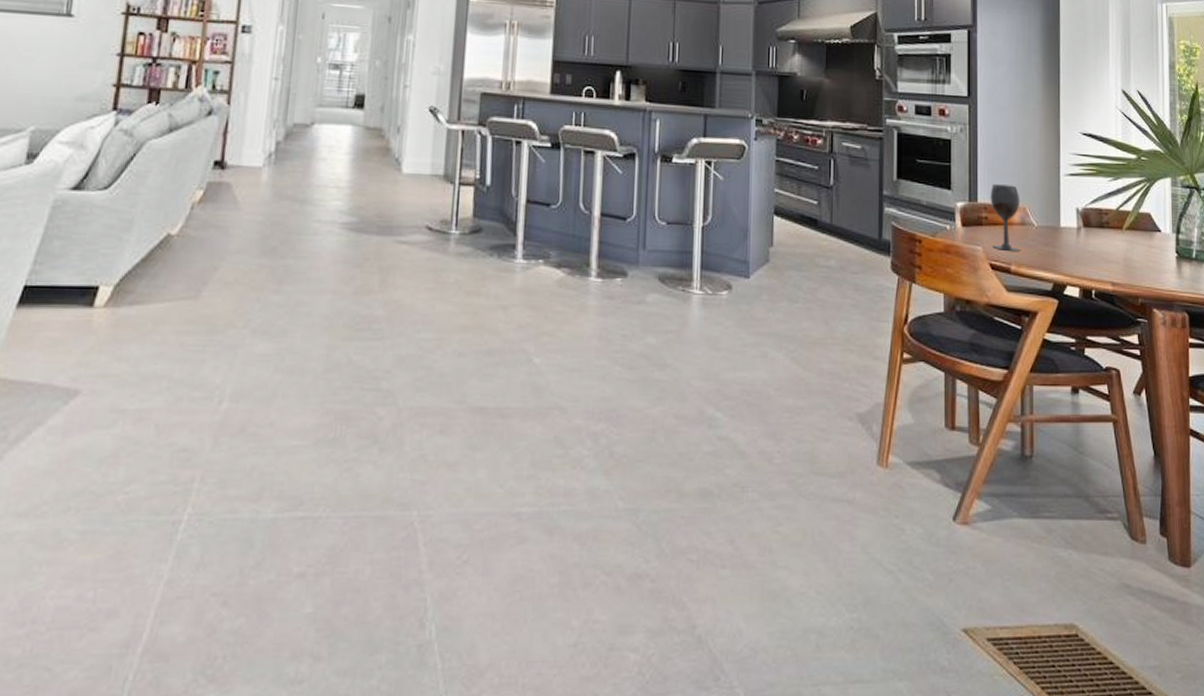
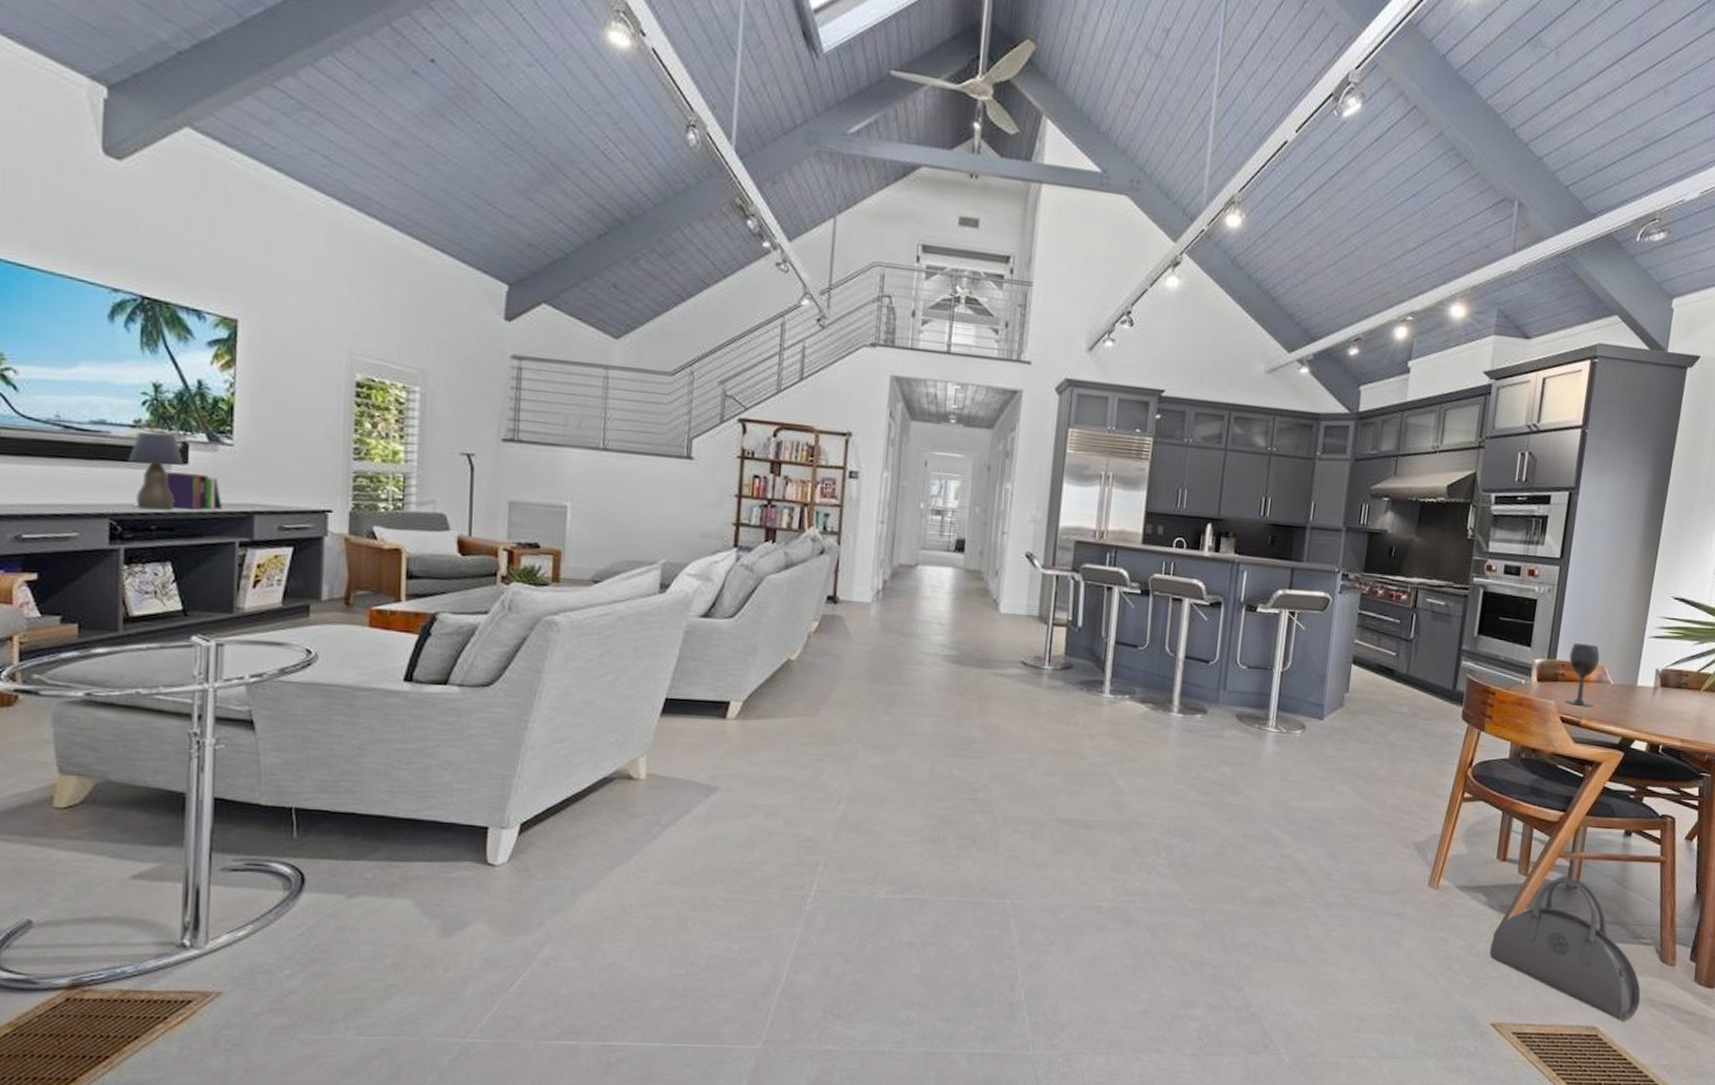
handbag: none [951,444,1117,615] -> present [1490,876,1641,1021]

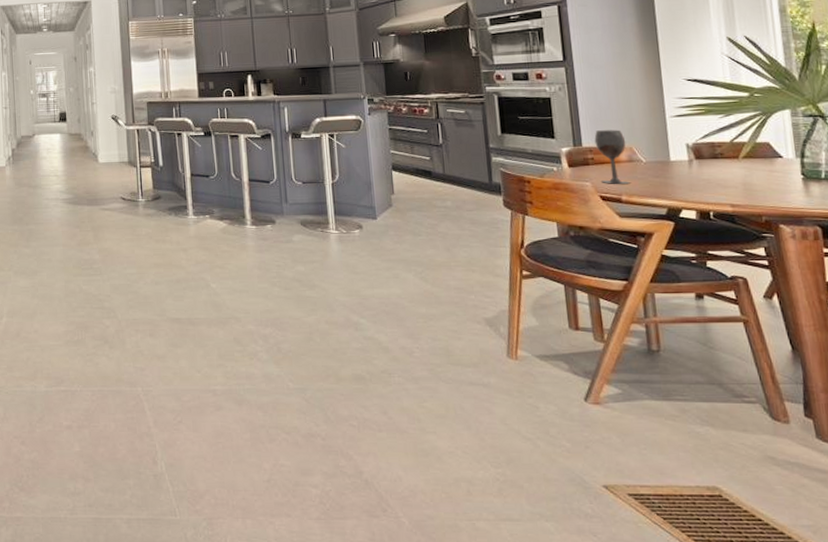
handbag: present [1490,876,1641,1021] -> none [583,341,761,481]

